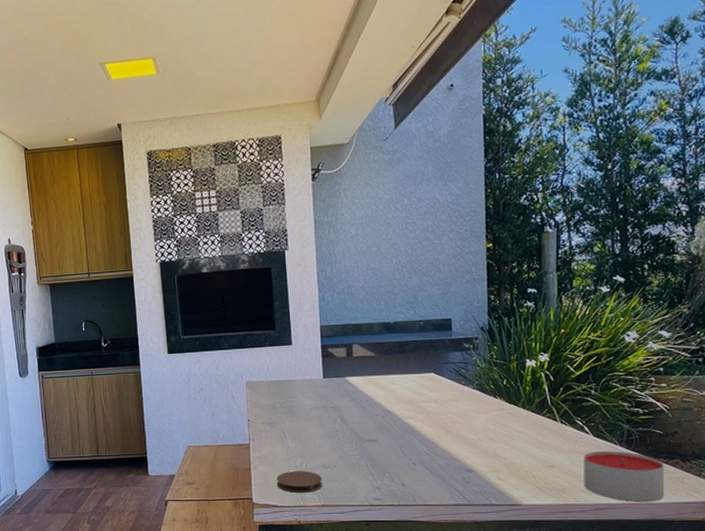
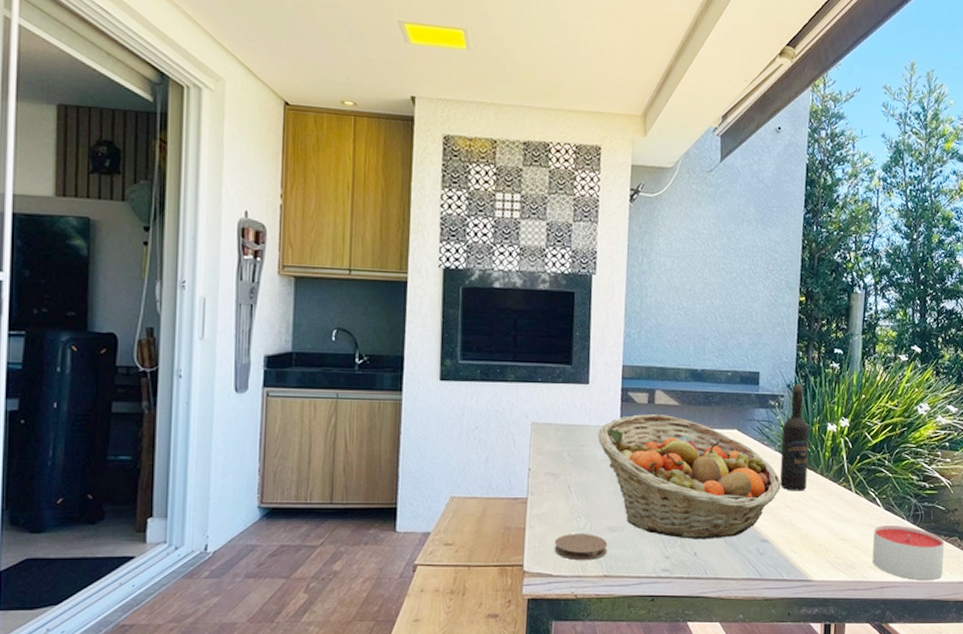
fruit basket: none [304,365,482,472] -> present [597,414,781,539]
wine bottle: none [479,326,508,425] -> present [780,384,810,491]

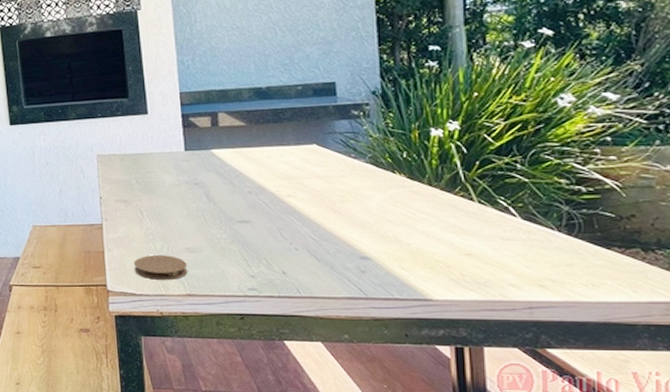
fruit basket: present [597,414,781,539] -> none [163,136,378,258]
wine bottle: present [780,384,810,491] -> none [372,89,411,205]
candle: present [872,524,944,580] -> none [511,236,622,300]

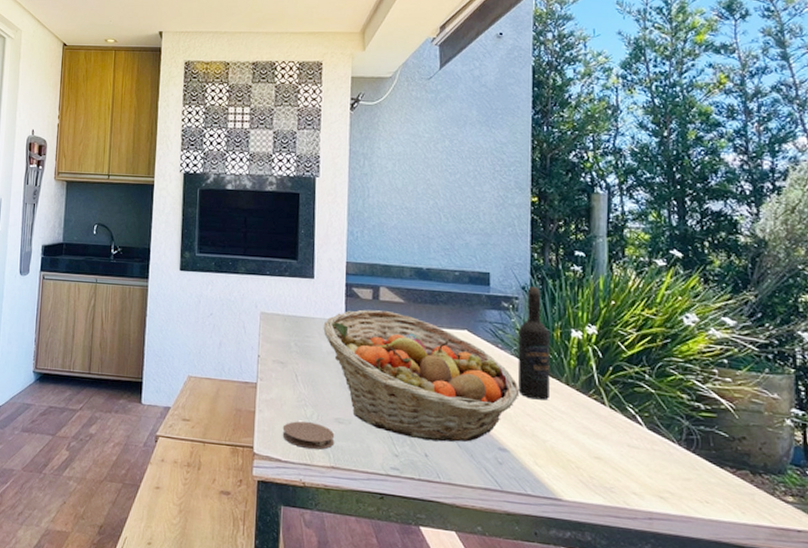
fruit basket: none [163,136,378,258] -> present [323,309,520,442]
wine bottle: none [372,89,411,205] -> present [517,286,551,400]

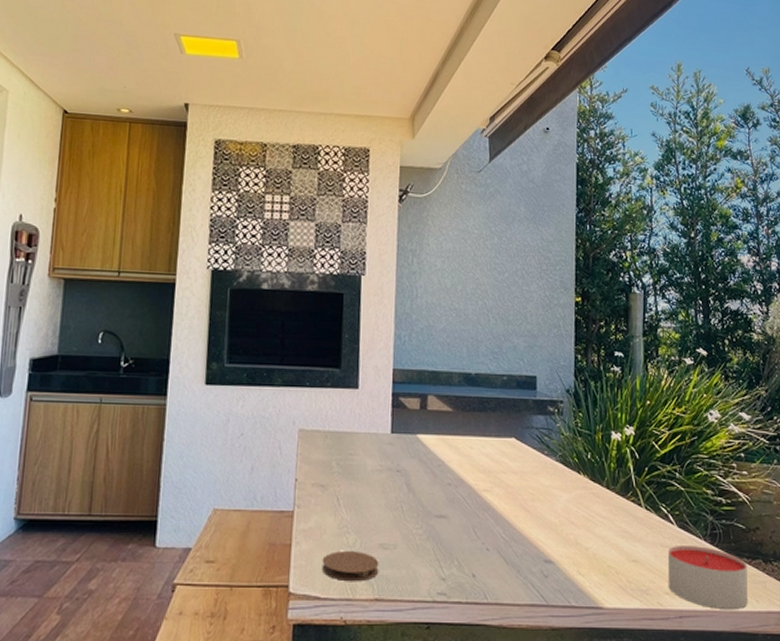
fruit basket: present [323,309,520,442] -> none [368,421,564,559]
wine bottle: present [517,286,551,400] -> none [562,389,593,506]
candle: none [636,447,732,519] -> present [668,544,748,609]

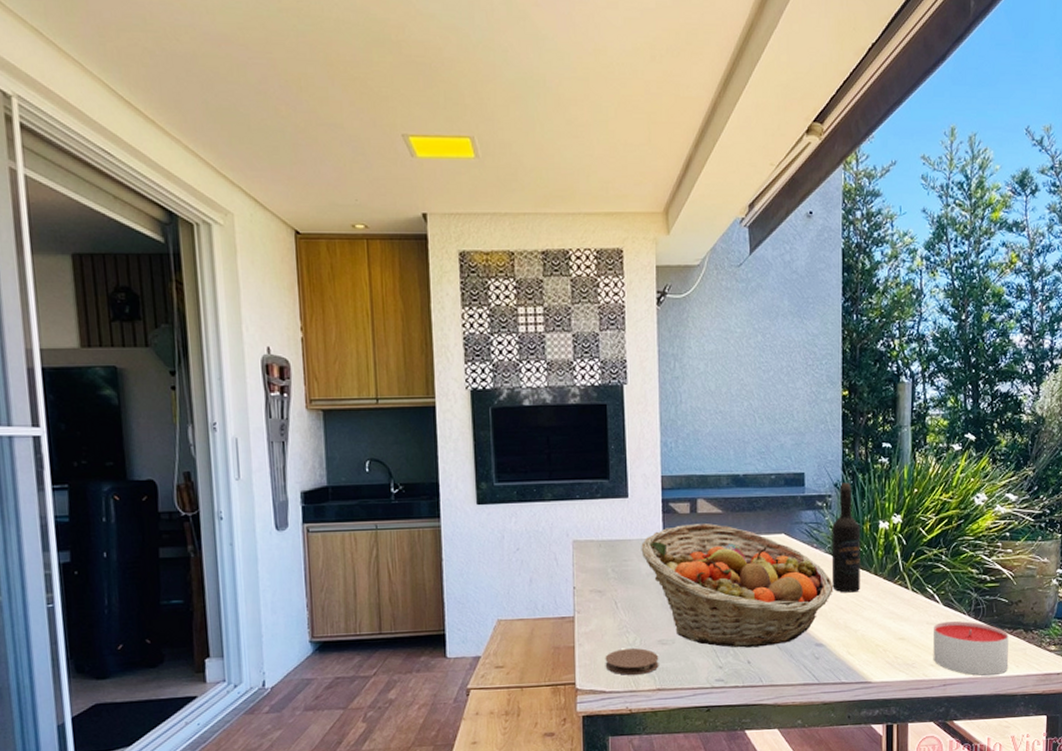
fruit basket: none [368,421,564,559] -> present [641,523,834,648]
wine bottle: none [562,389,593,506] -> present [831,482,861,593]

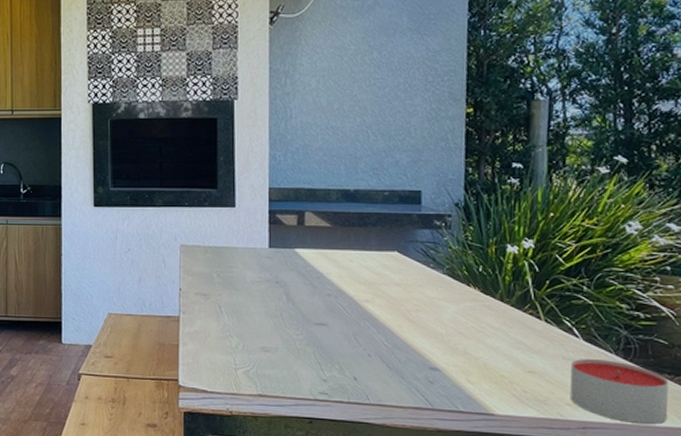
coaster: present [605,648,659,675] -> none [207,352,261,379]
fruit basket: present [641,523,834,648] -> none [246,236,452,365]
wine bottle: present [831,482,861,593] -> none [449,203,485,318]

